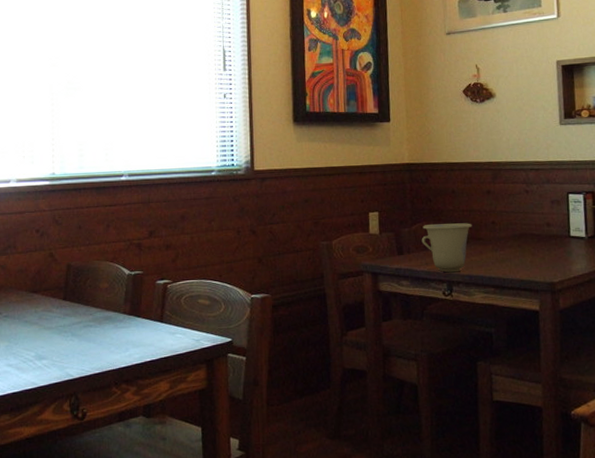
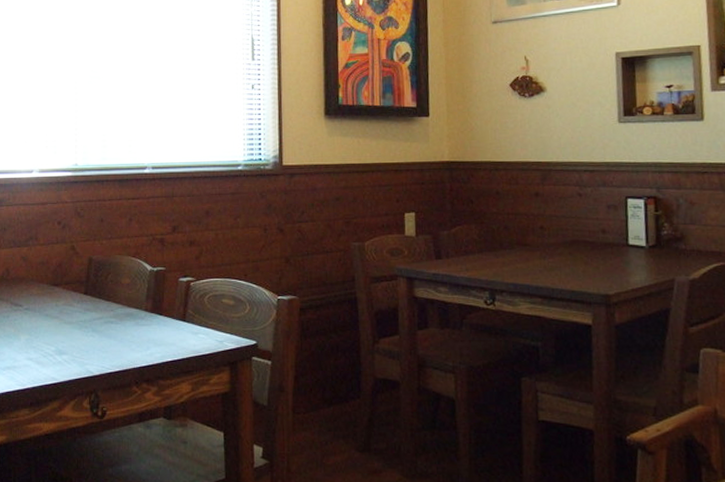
cup: present [421,223,472,273] -> none [461,226,518,280]

